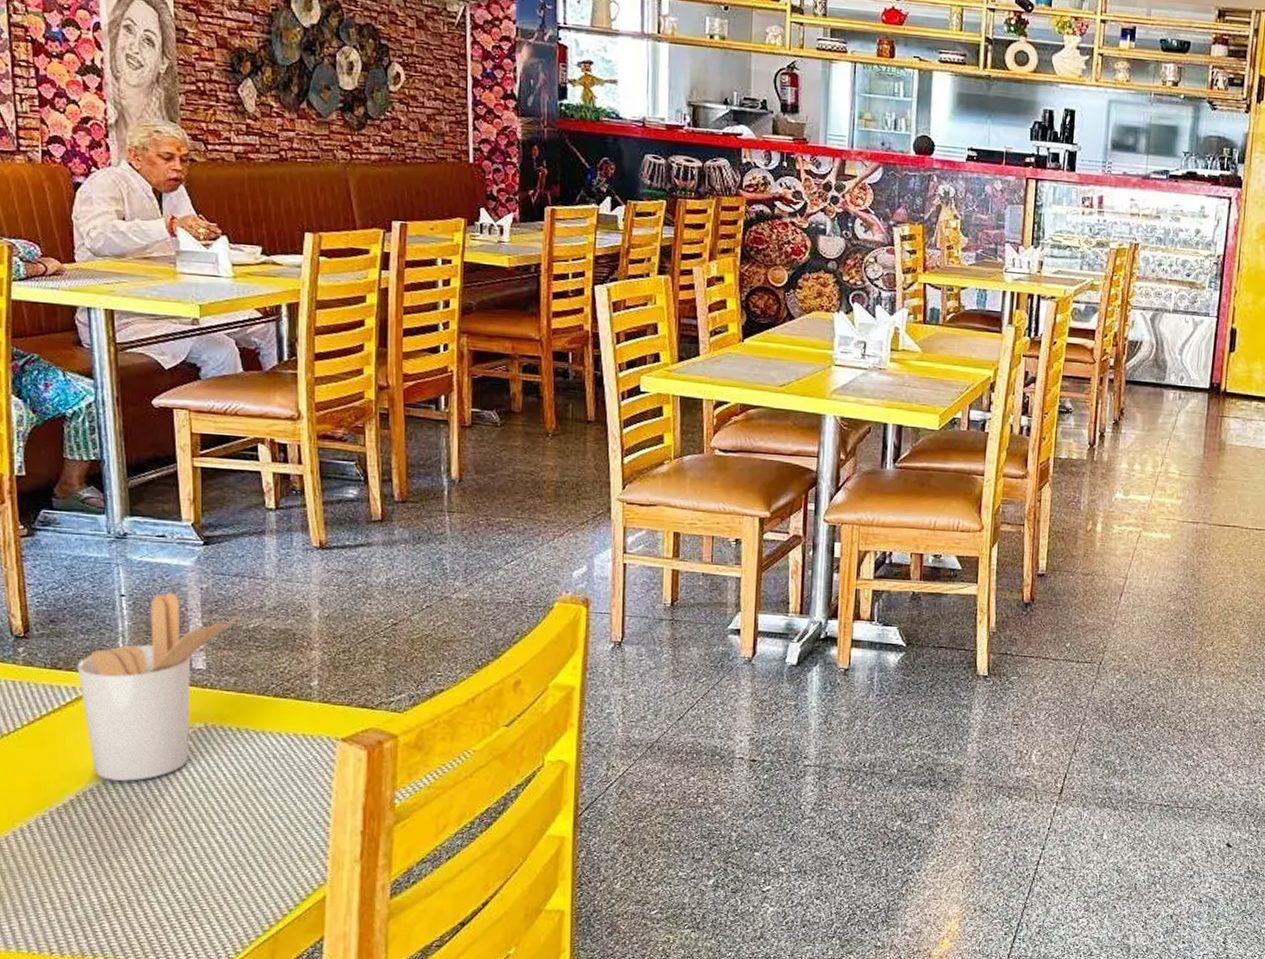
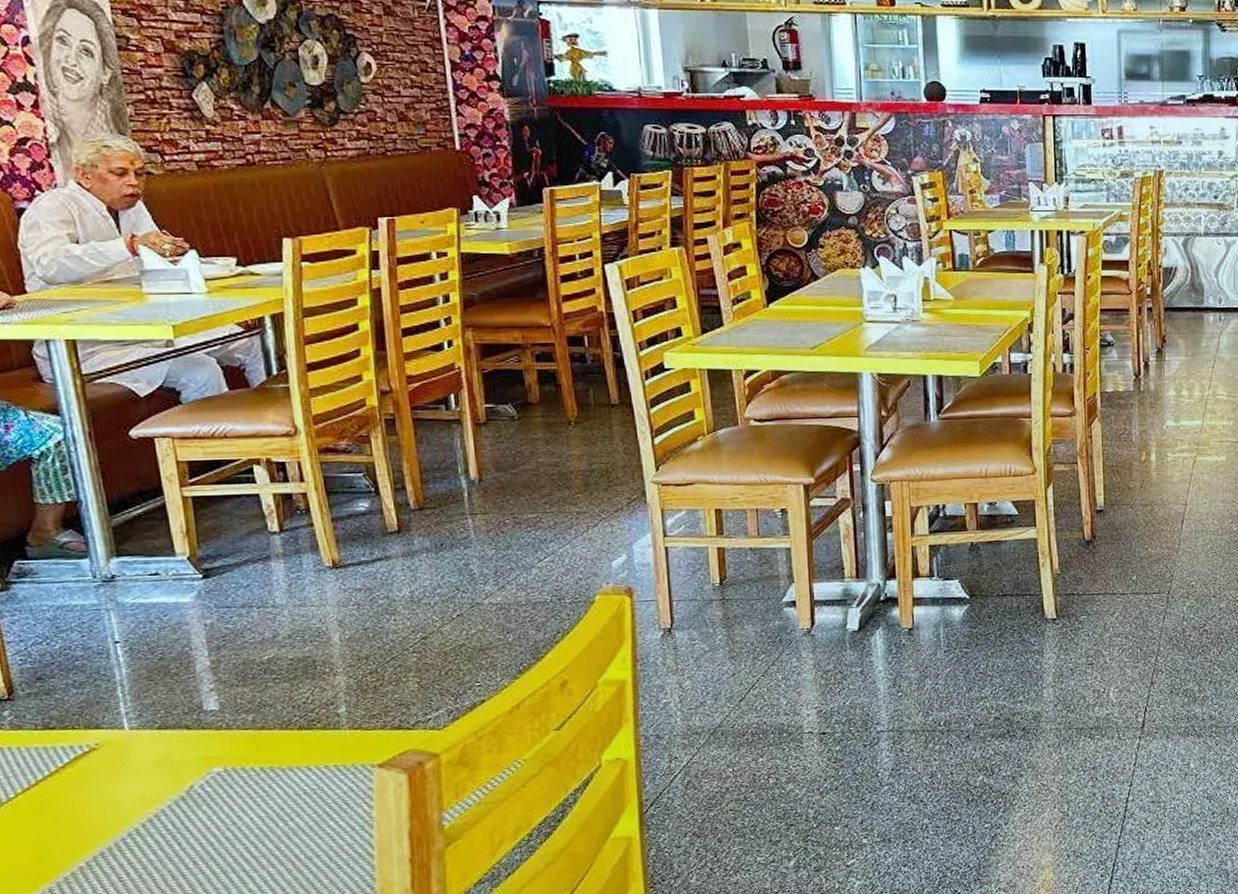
utensil holder: present [77,592,241,782] -> none [72,633,253,841]

